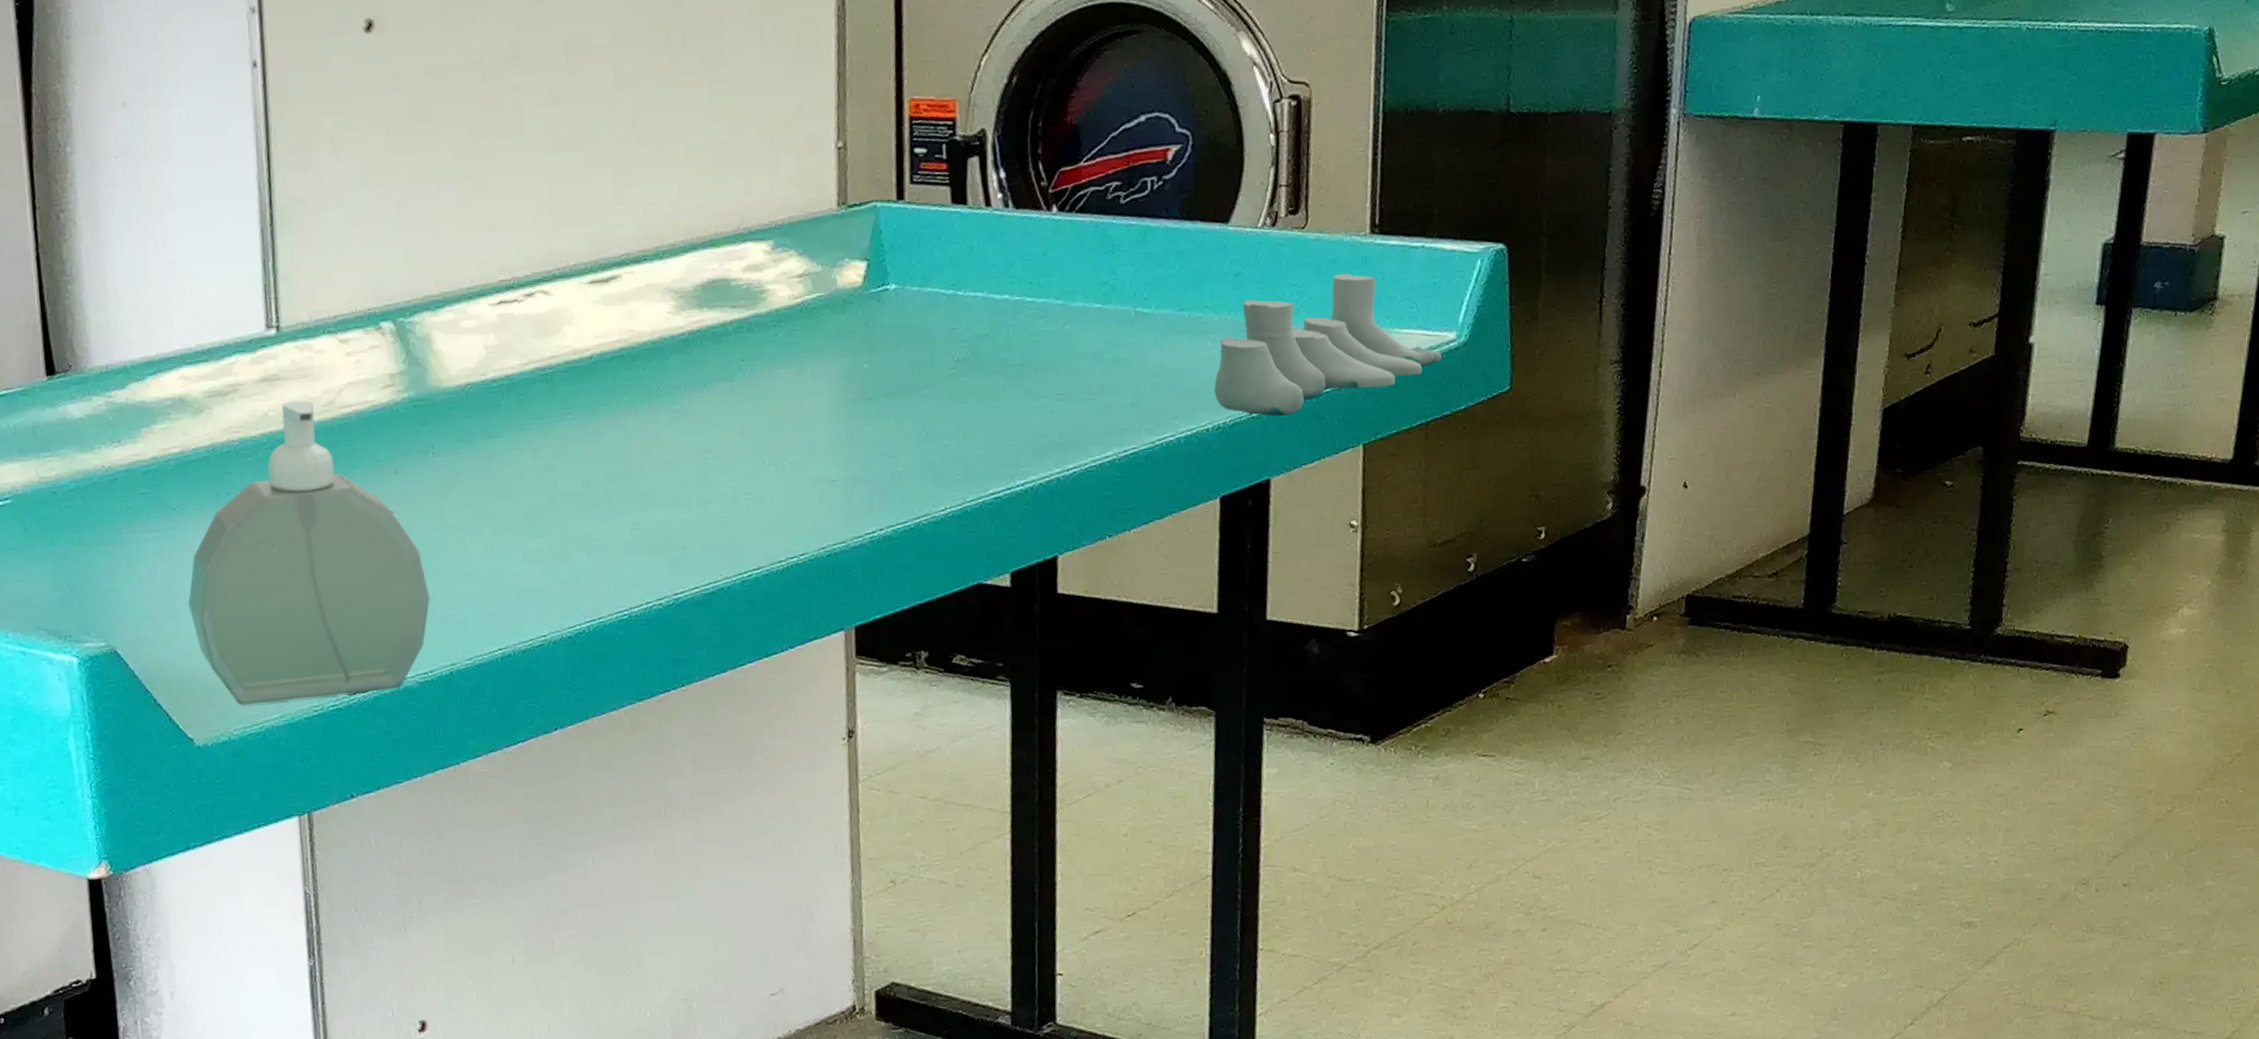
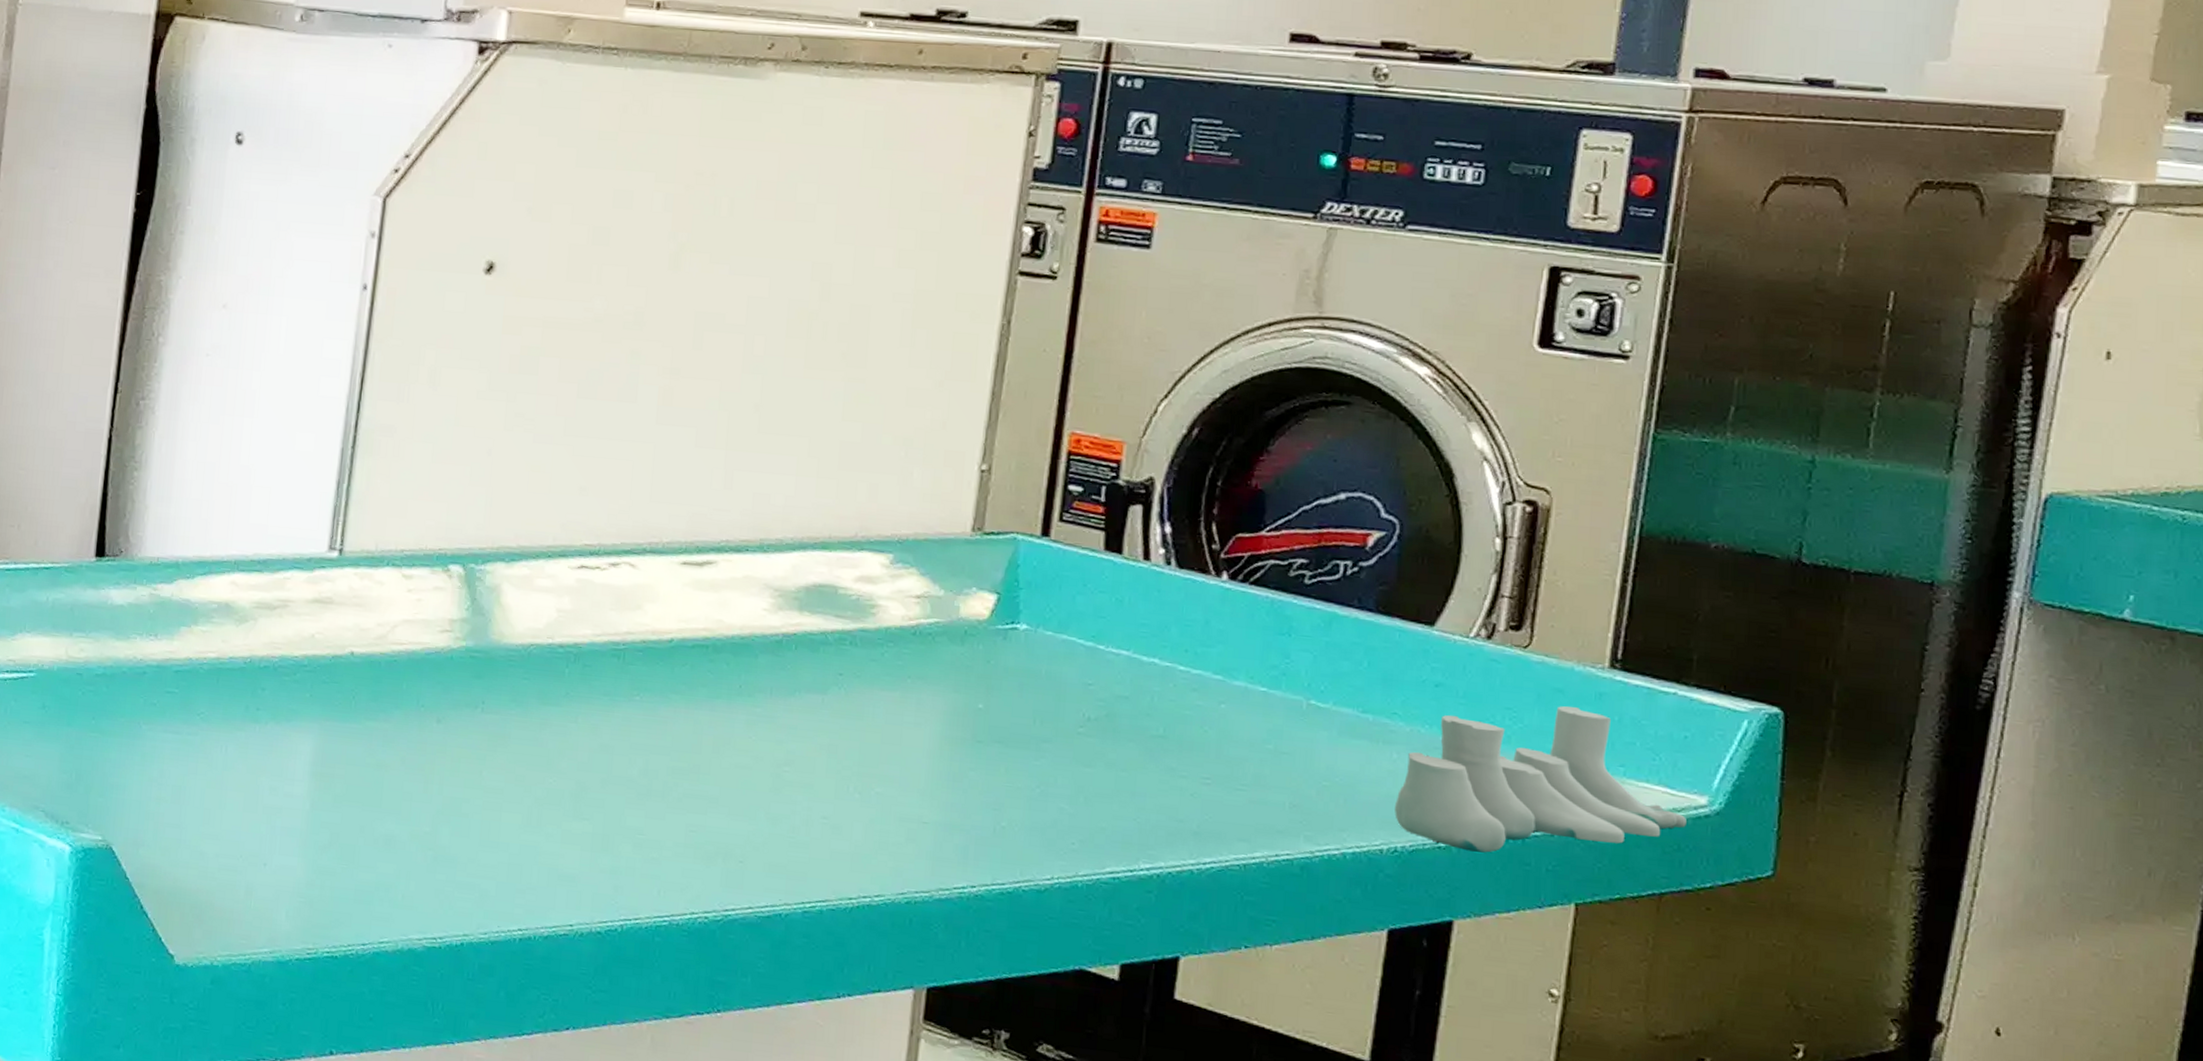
soap bottle: present [188,401,430,706] -> none [195,628,453,949]

